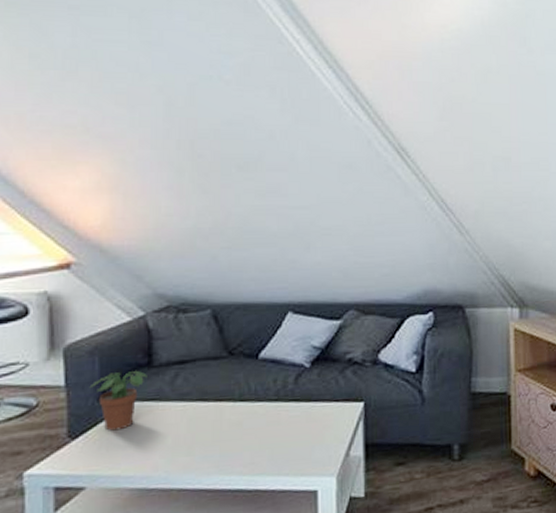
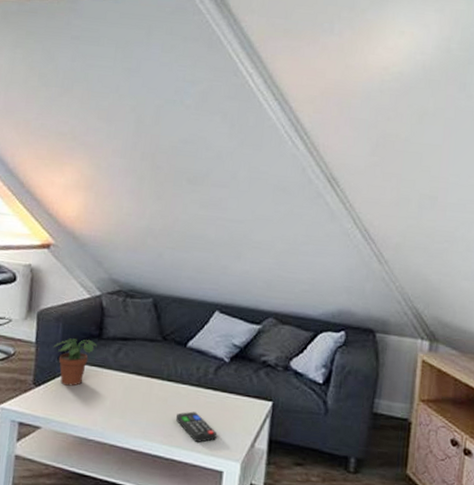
remote control: none [254,430,306,464] -> present [175,411,217,443]

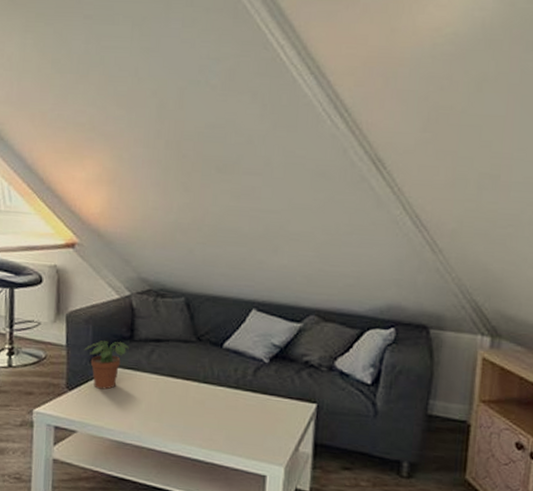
remote control: present [175,411,217,443] -> none [214,414,259,446]

